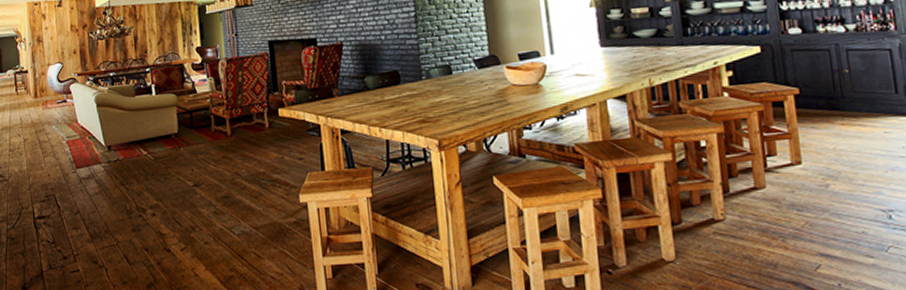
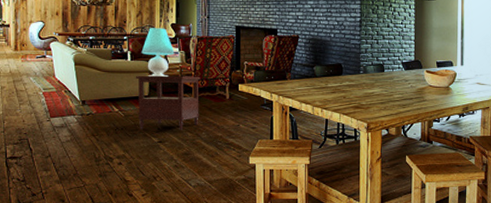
side table: none [163,104,237,173] -> present [136,75,201,130]
table lamp: none [166,53,203,111] -> present [141,28,175,77]

